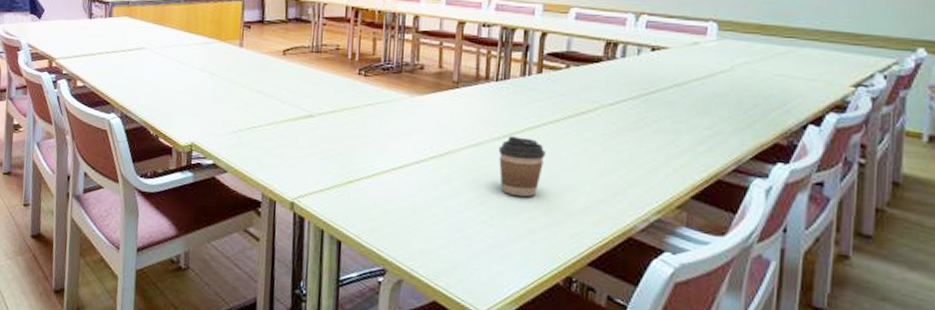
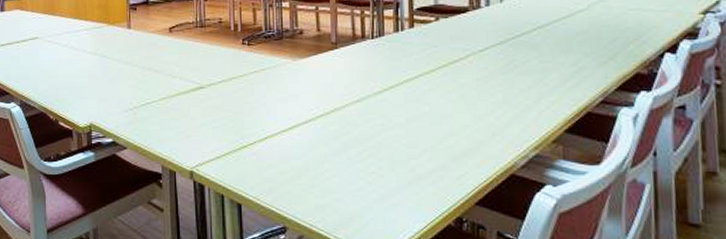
coffee cup: present [498,136,546,197] -> none [380,89,425,145]

